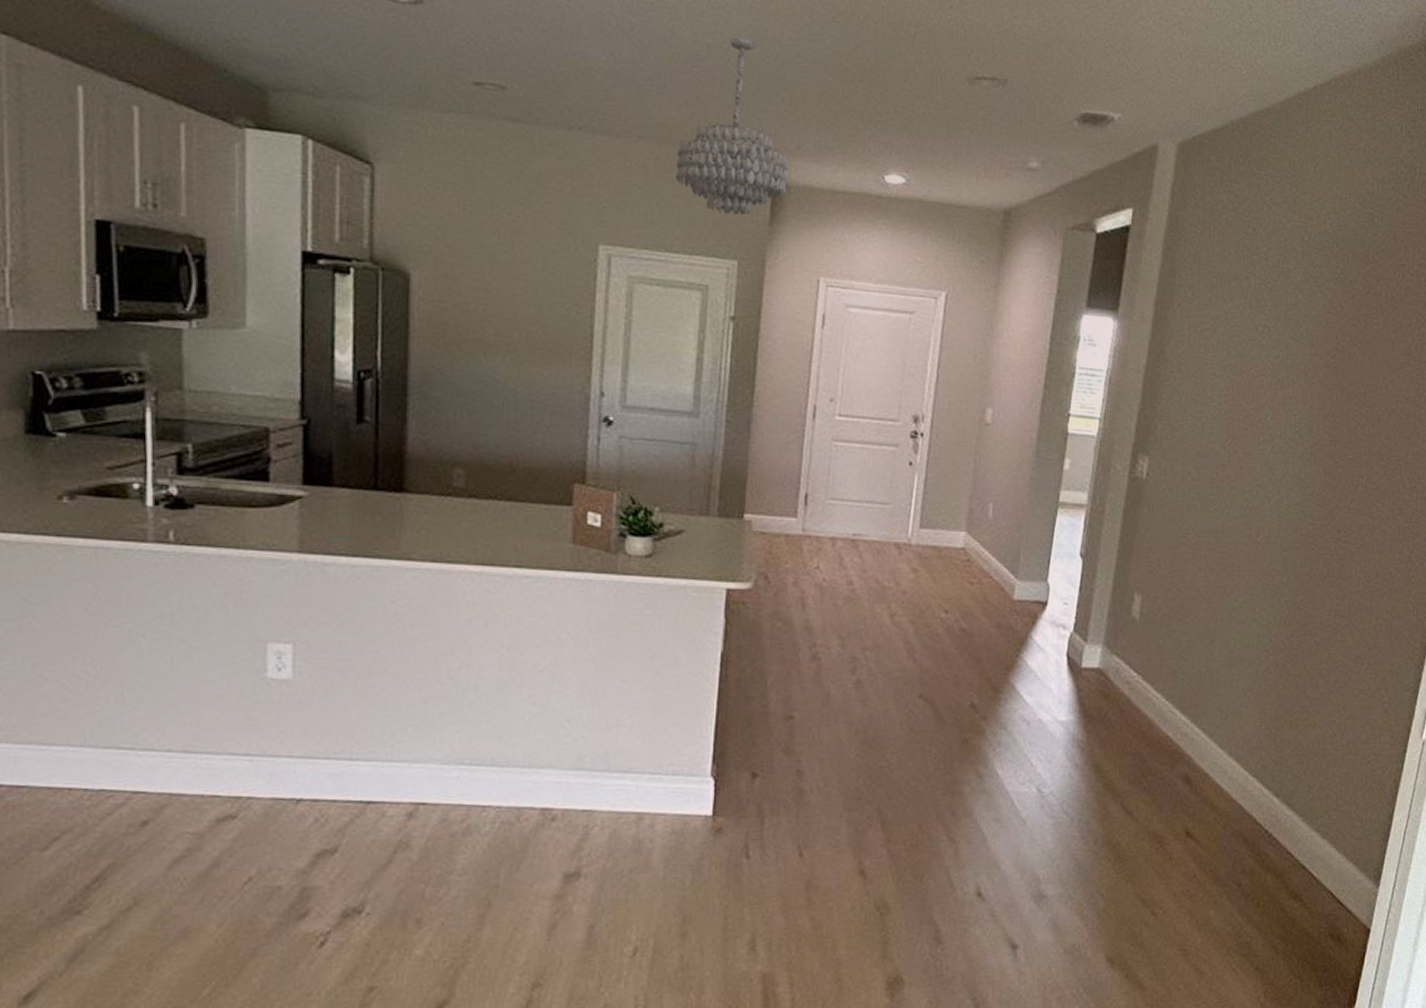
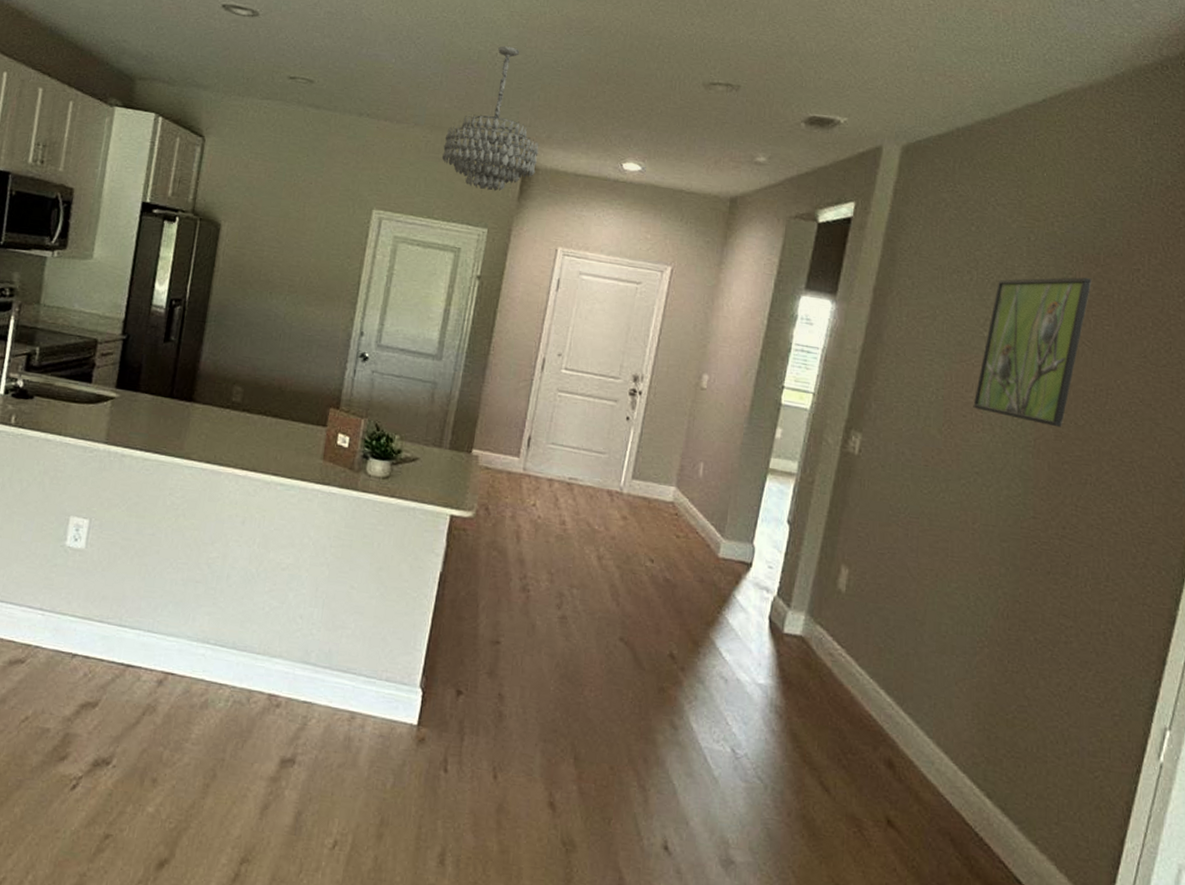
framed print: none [1254,276,1362,432] -> present [973,277,1092,428]

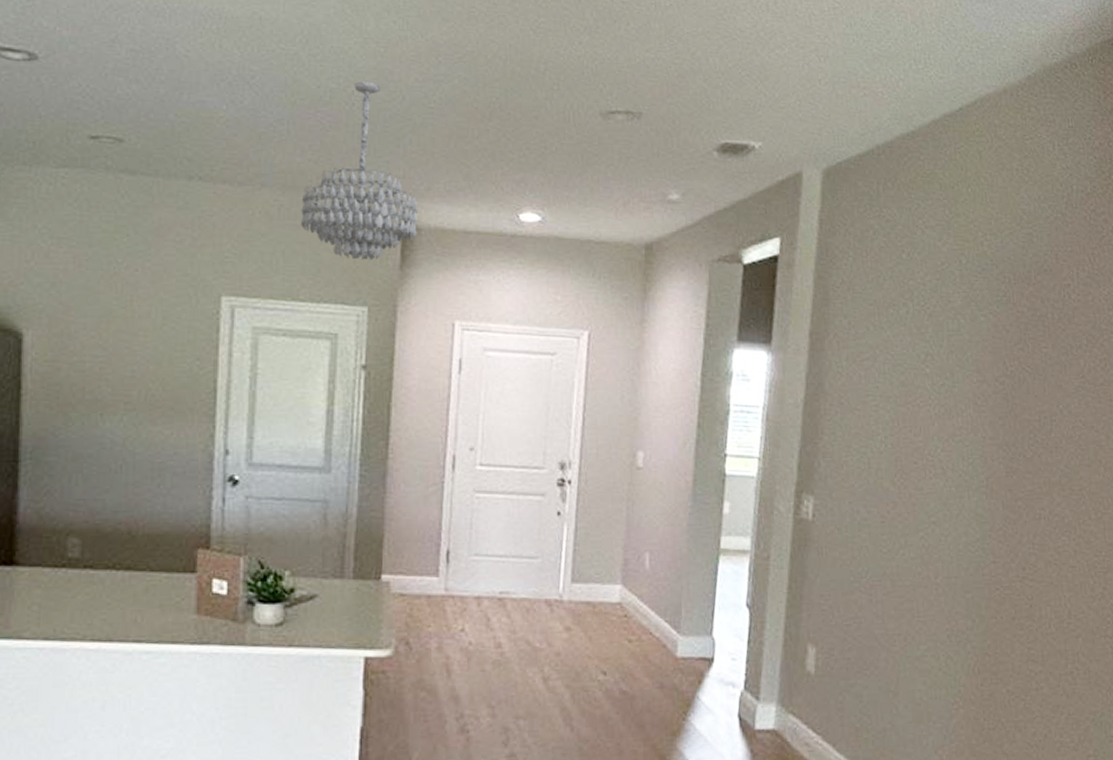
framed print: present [973,277,1092,428] -> none [923,299,1026,463]

